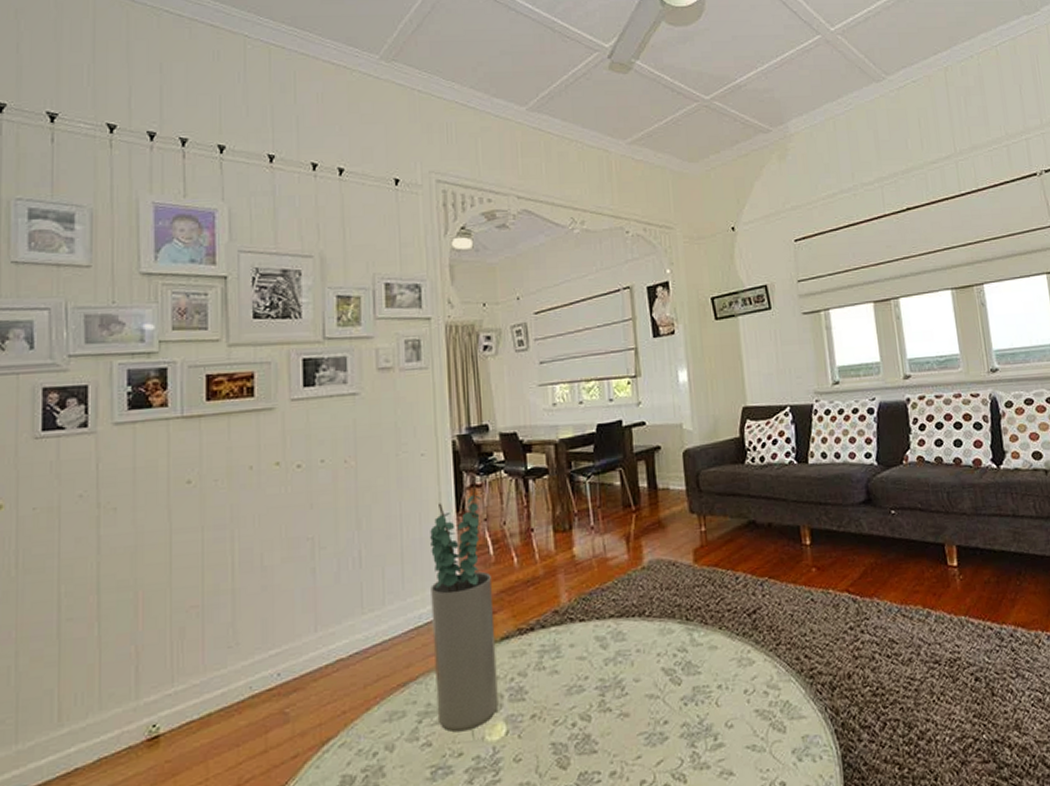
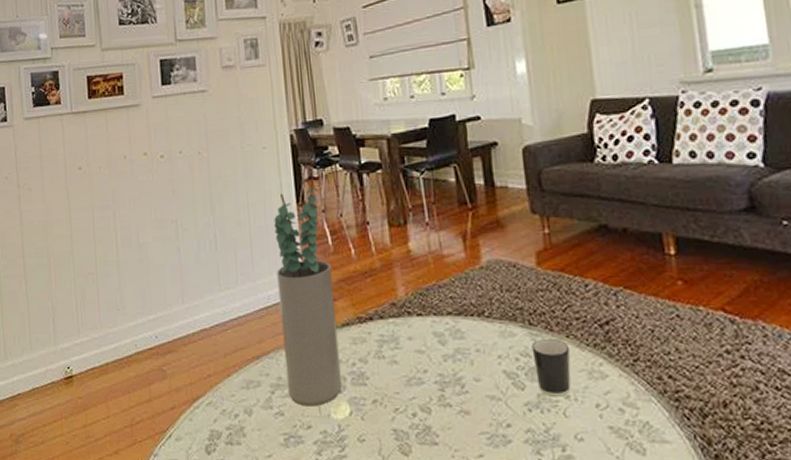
mug: none [688,631,723,688] -> present [531,338,571,397]

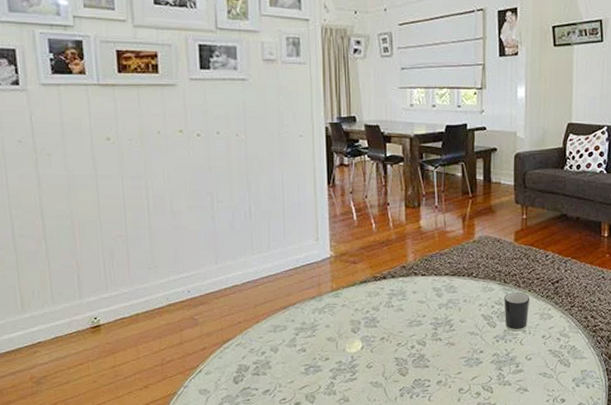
vase: present [274,177,342,407] -> none [306,164,357,344]

